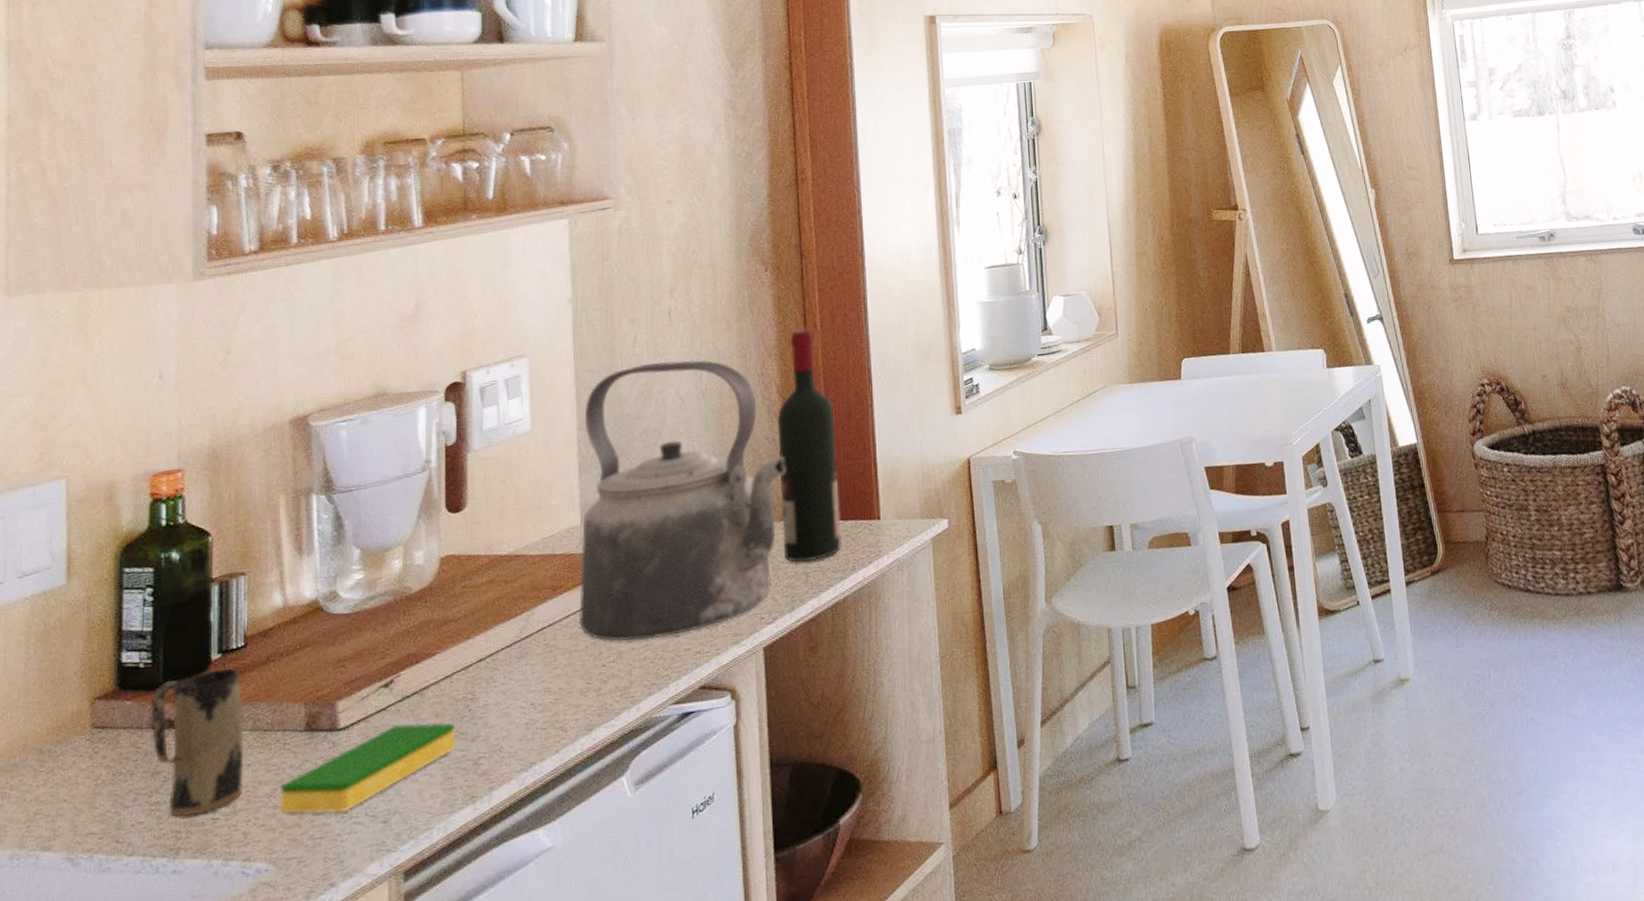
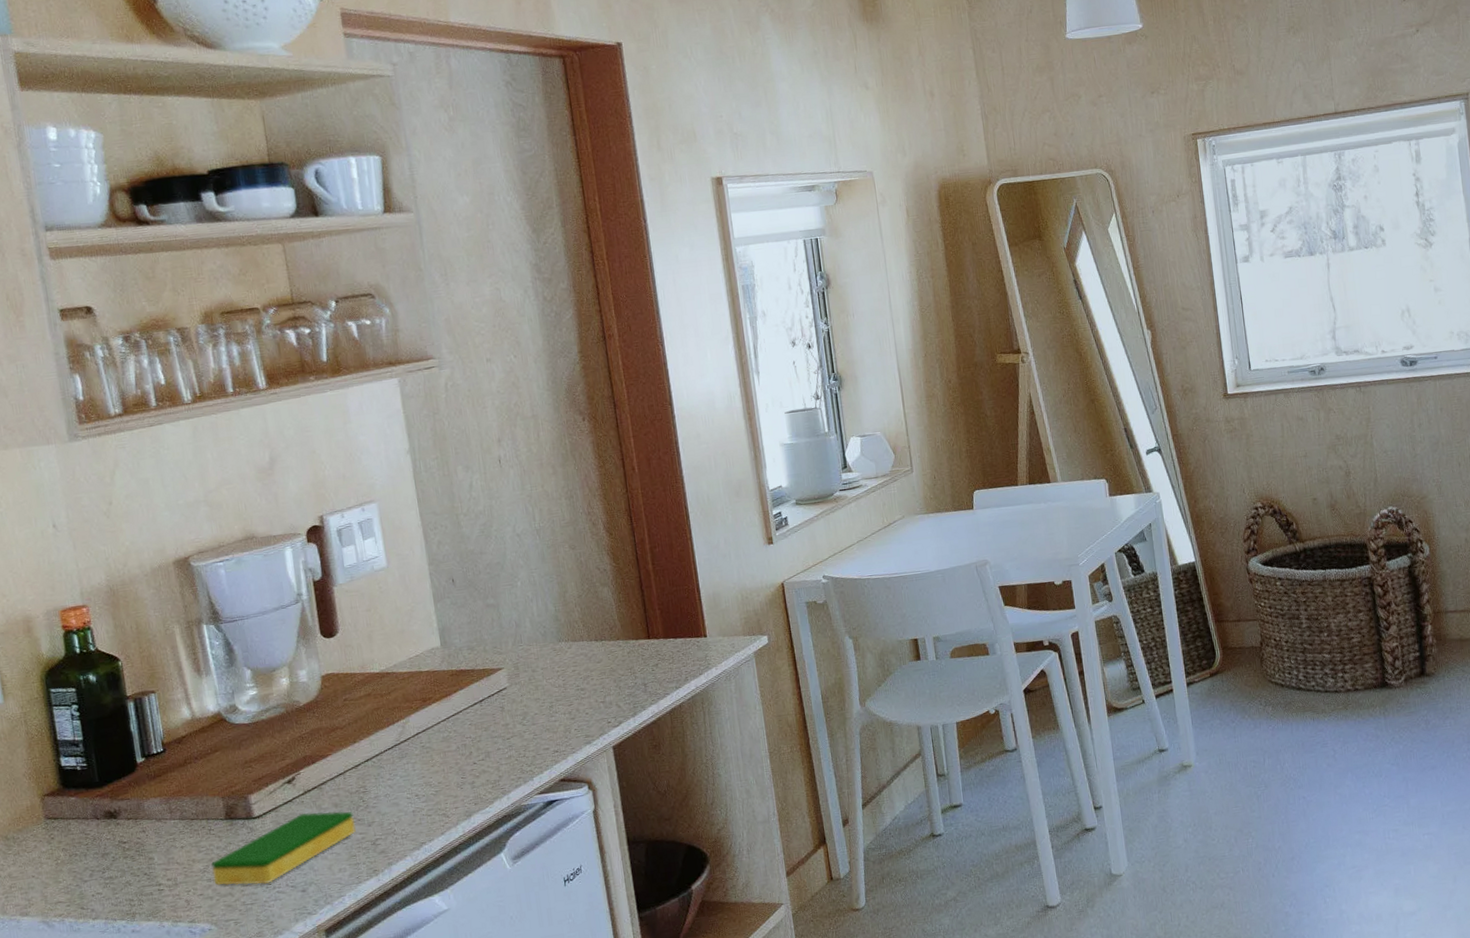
mug: present [151,668,244,817] -> none [91,769,181,888]
kettle: present [578,359,786,641] -> none [432,501,618,743]
wine bottle: present [777,328,841,563] -> none [606,471,674,675]

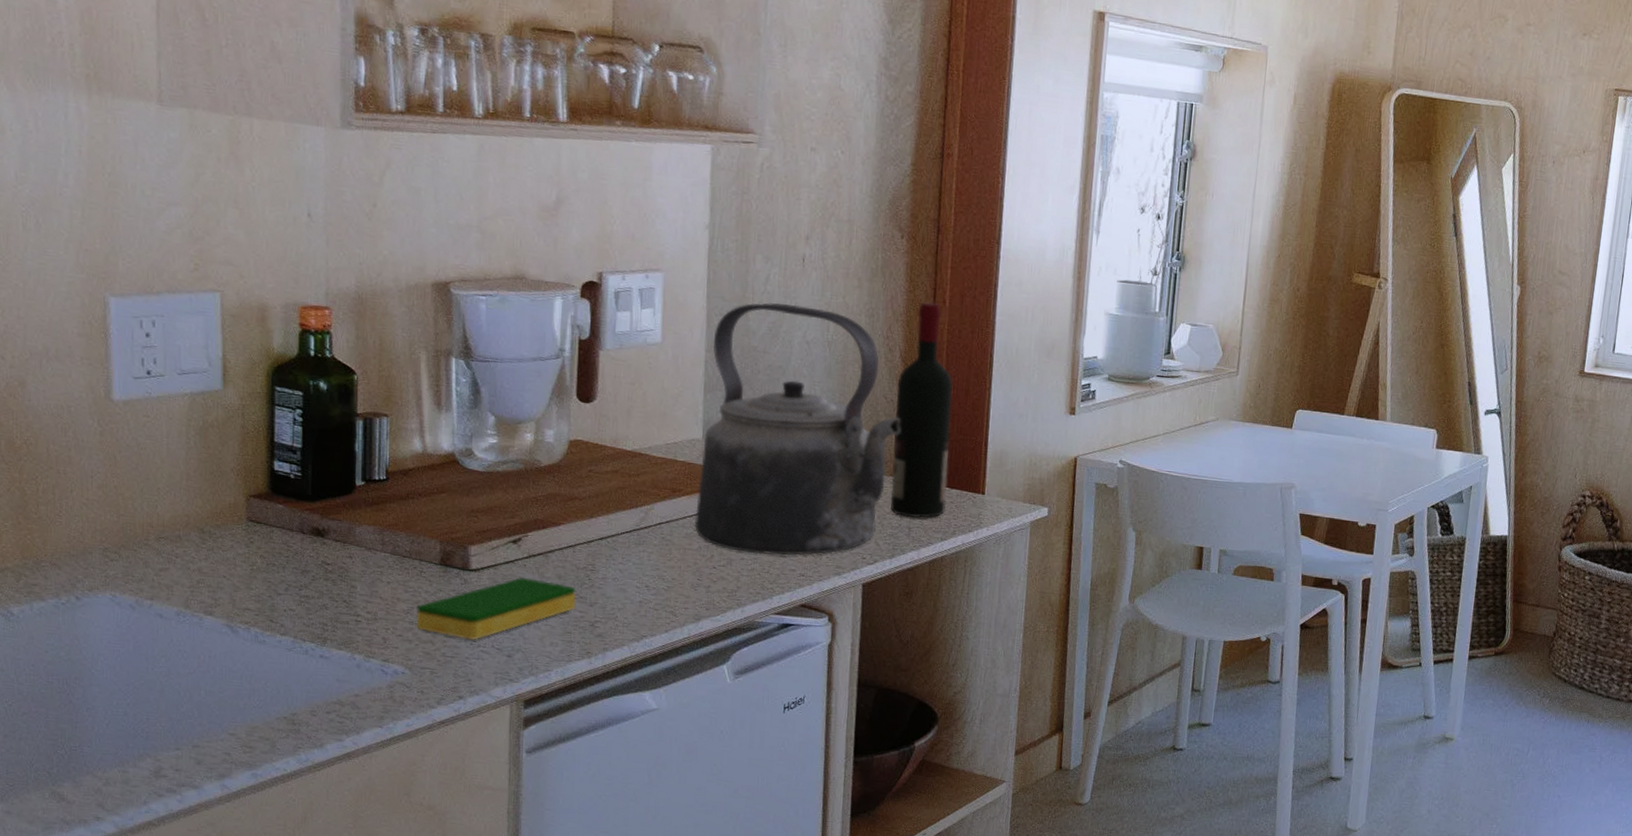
kettle: none [432,501,618,743] -> present [694,303,901,555]
wine bottle: none [606,471,674,675] -> present [890,302,953,518]

